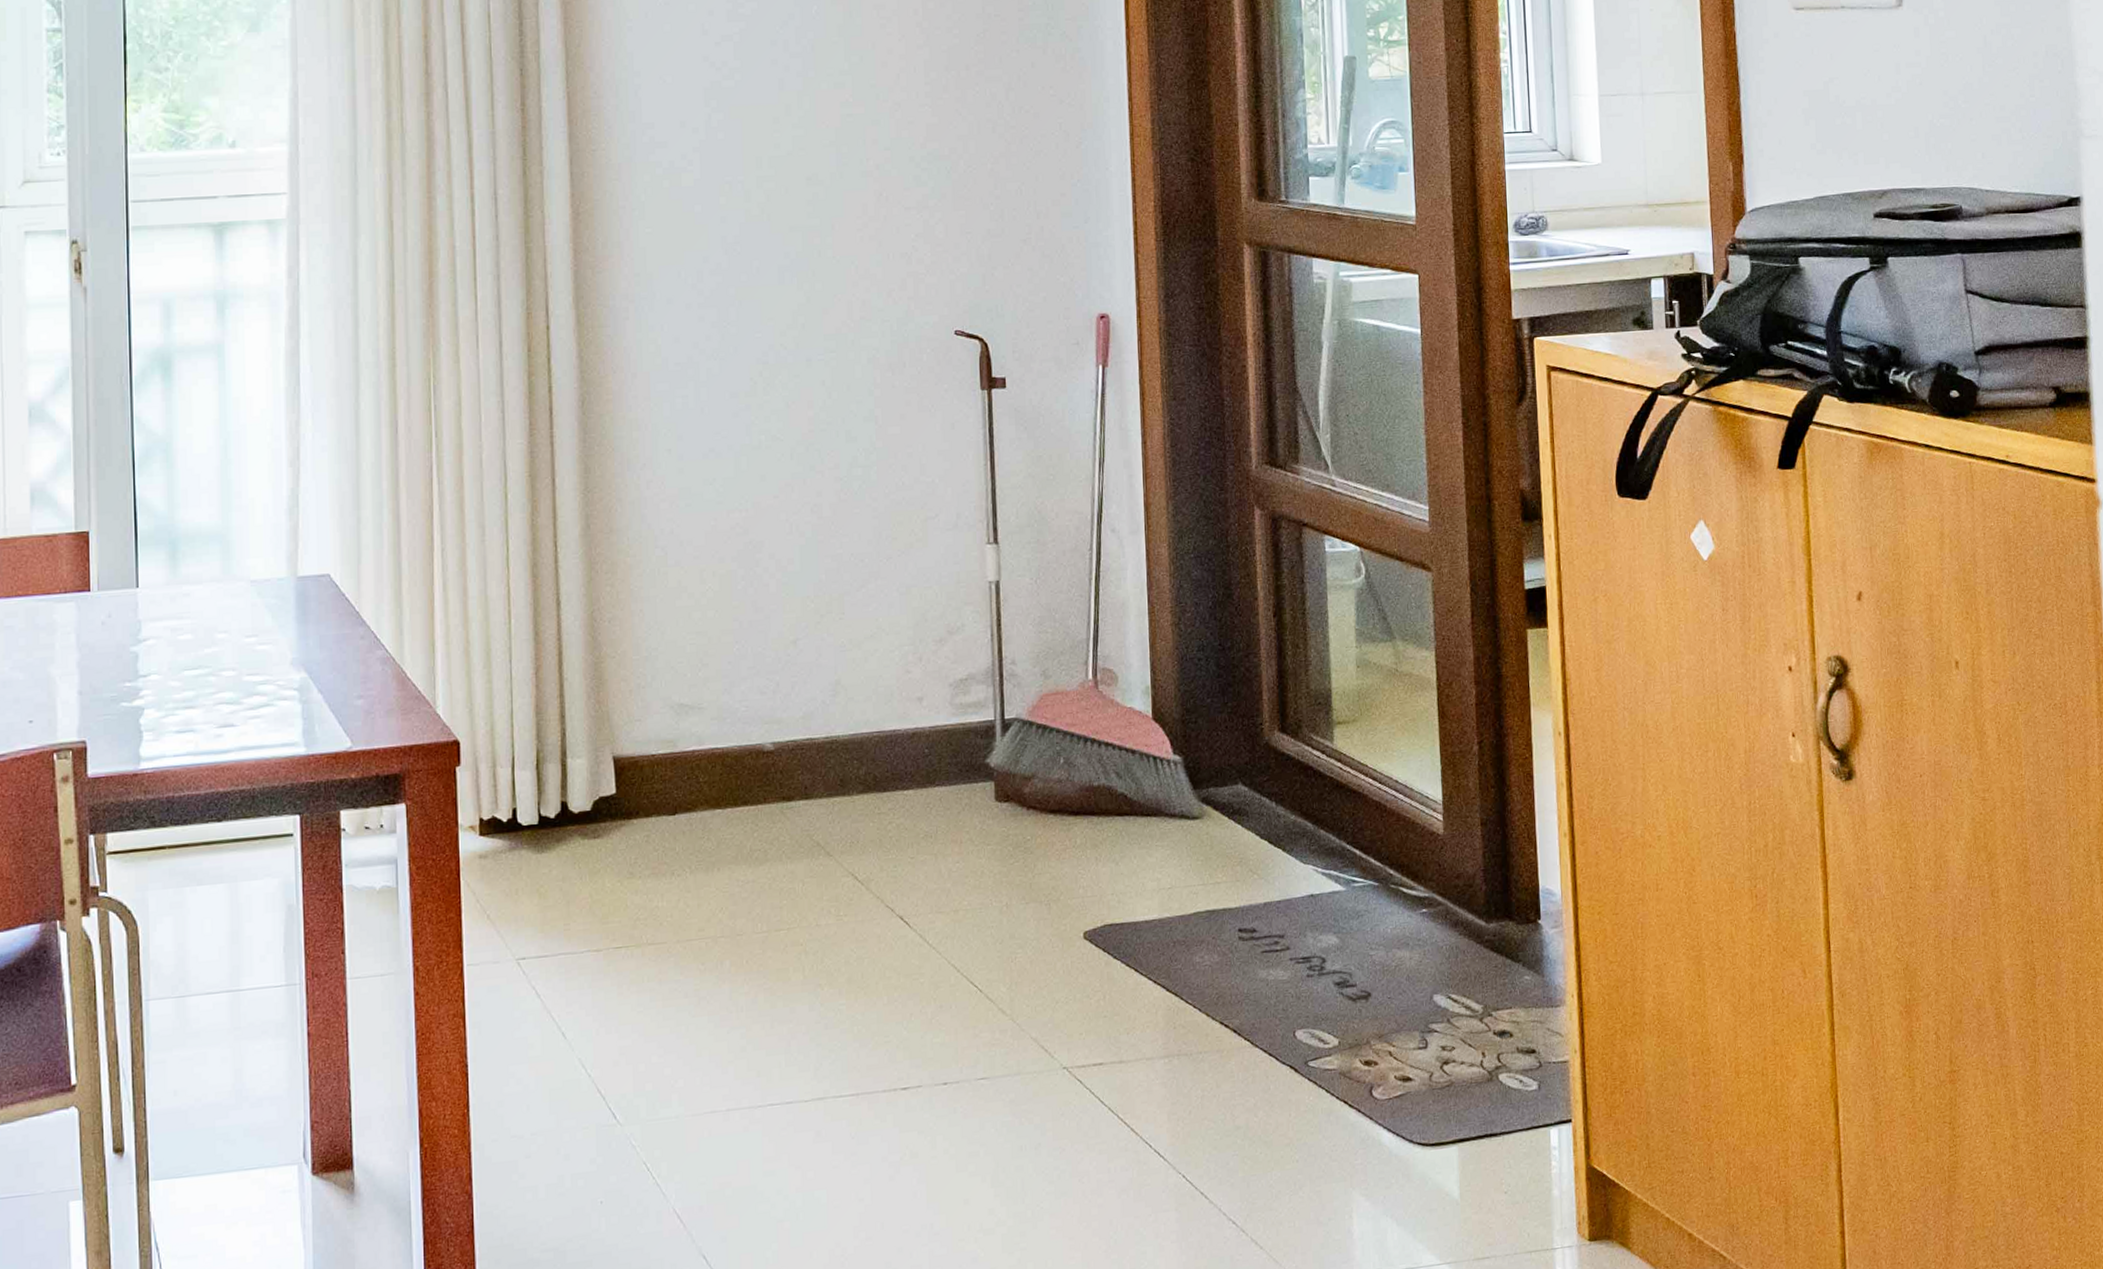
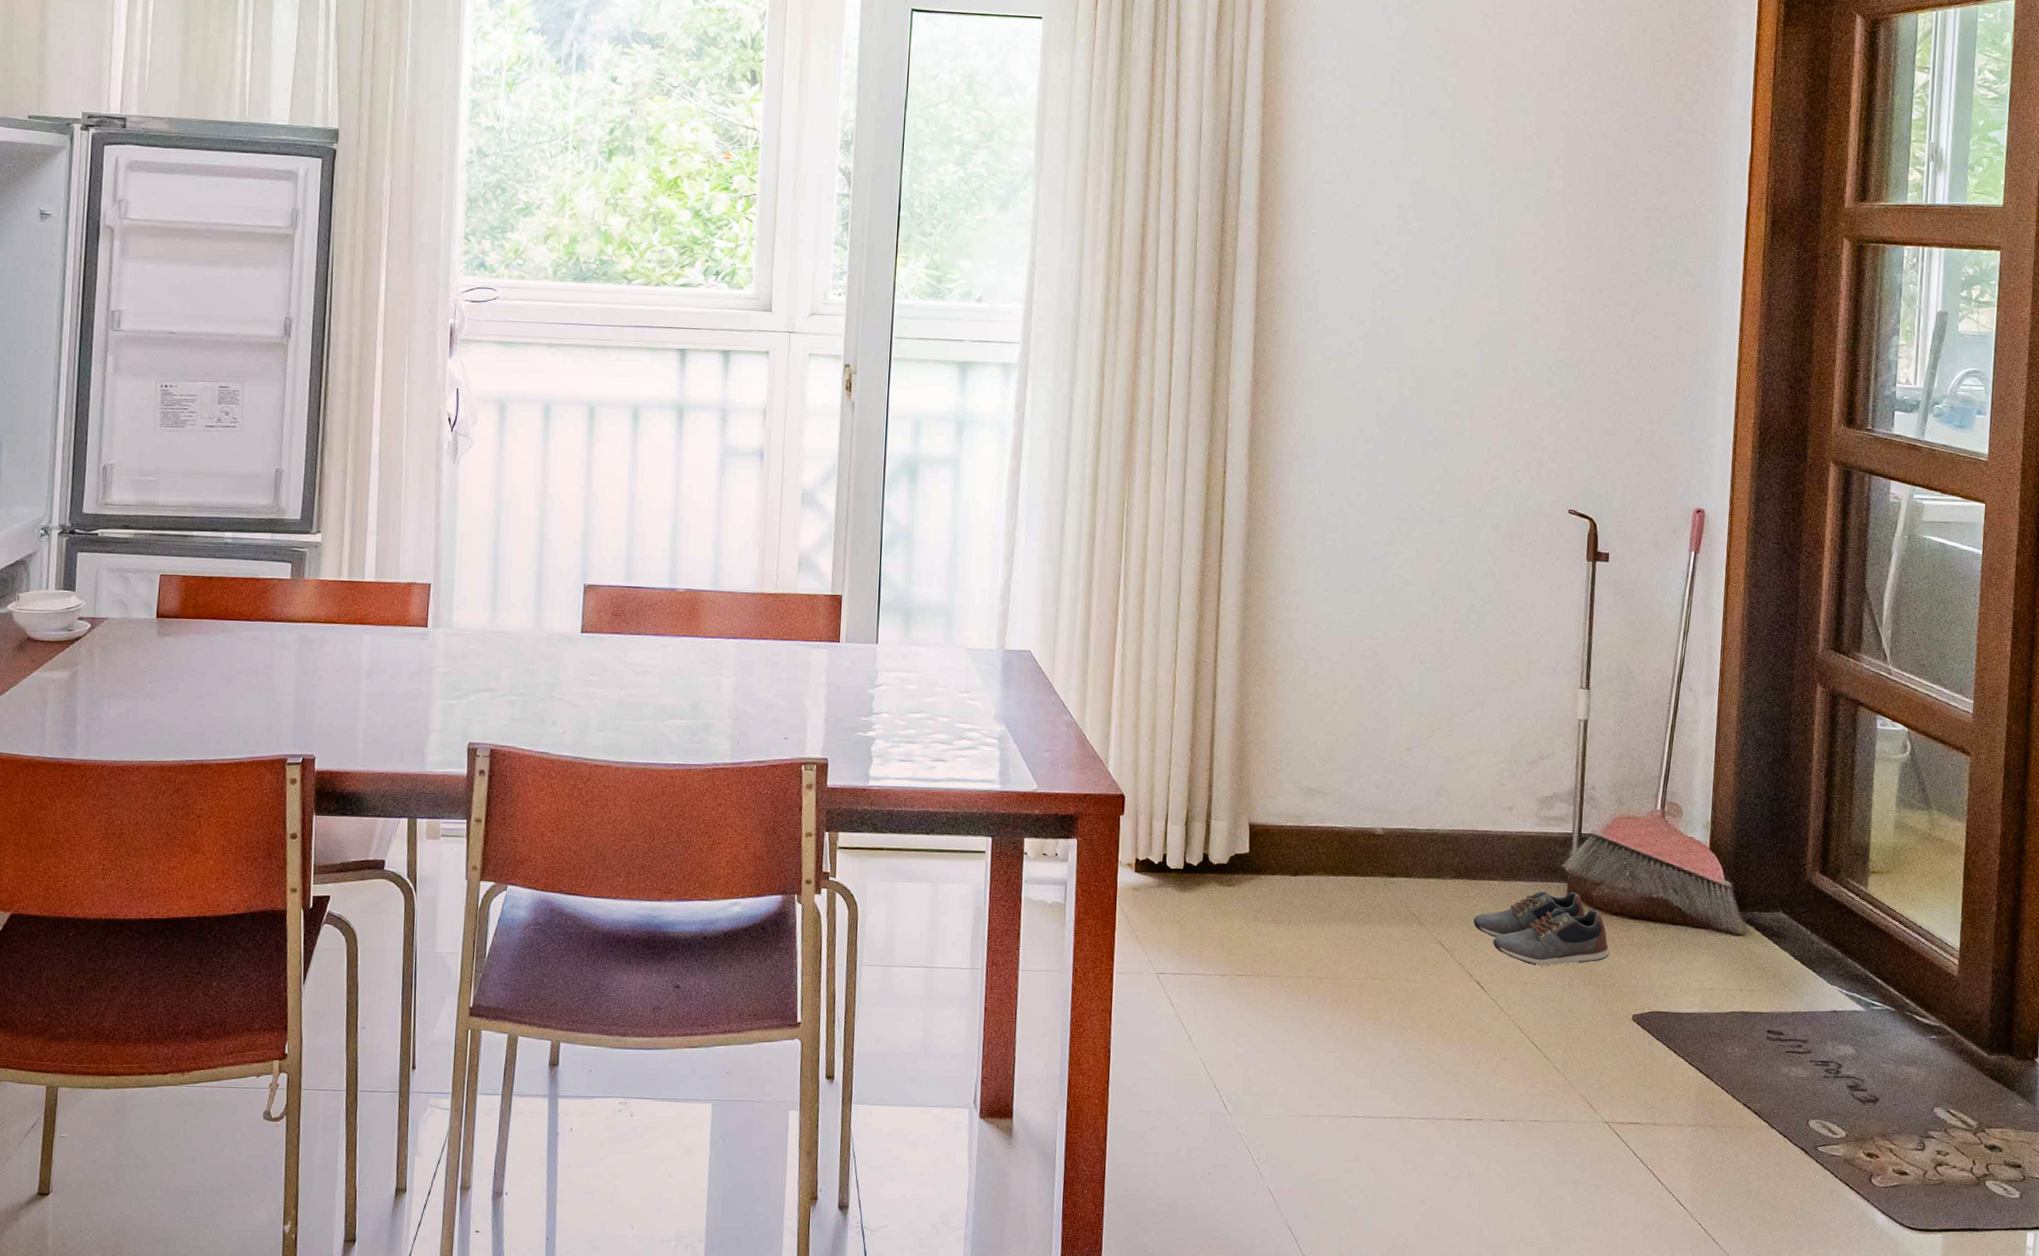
shoe: none [889,791,1050,888] -> present [1473,891,1610,966]

